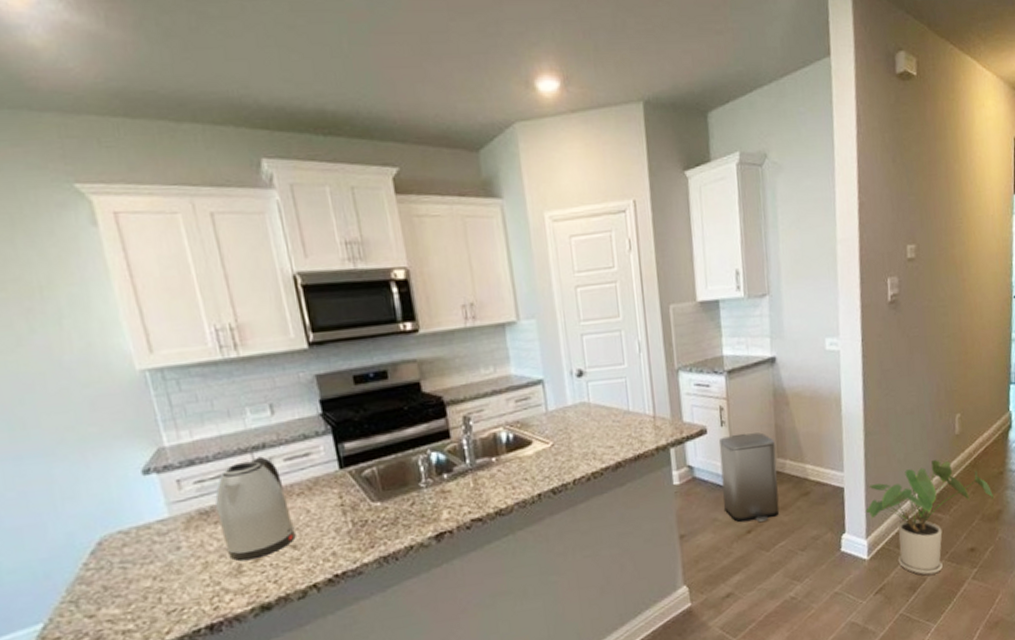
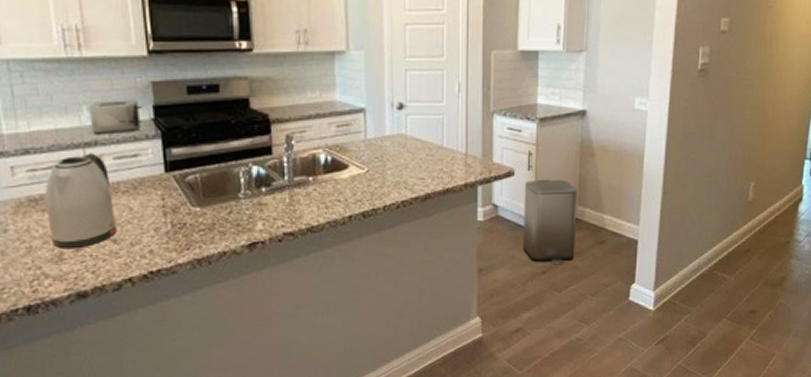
toaster: none [251,396,310,438] -> present [88,100,142,135]
house plant: present [864,460,993,576] -> none [654,223,778,332]

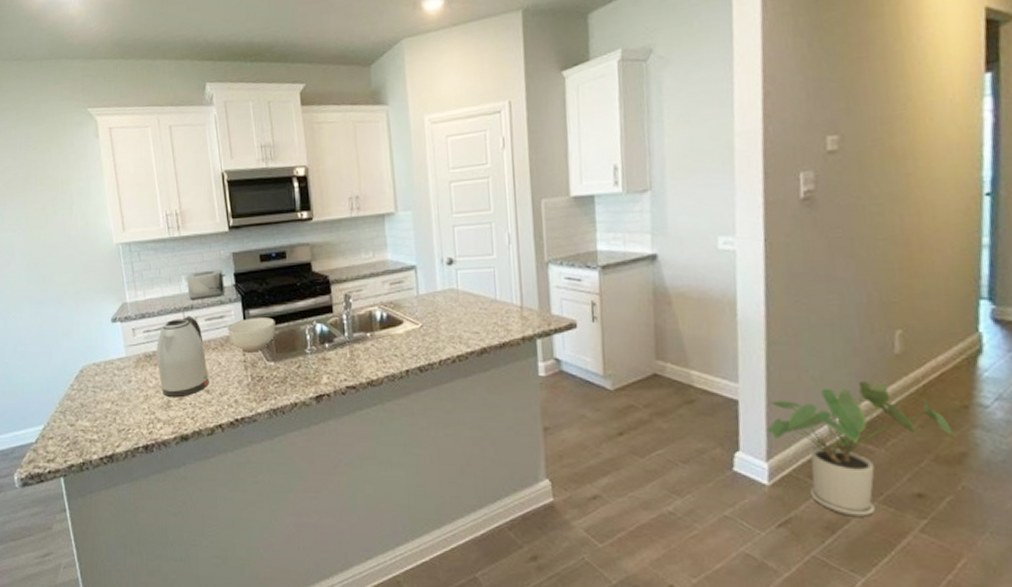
bowl: none [142,156,203,197] -> present [227,316,276,353]
pedal bin: present [523,179,577,264] -> none [589,330,657,425]
house plant: none [654,223,778,332] -> present [764,382,953,517]

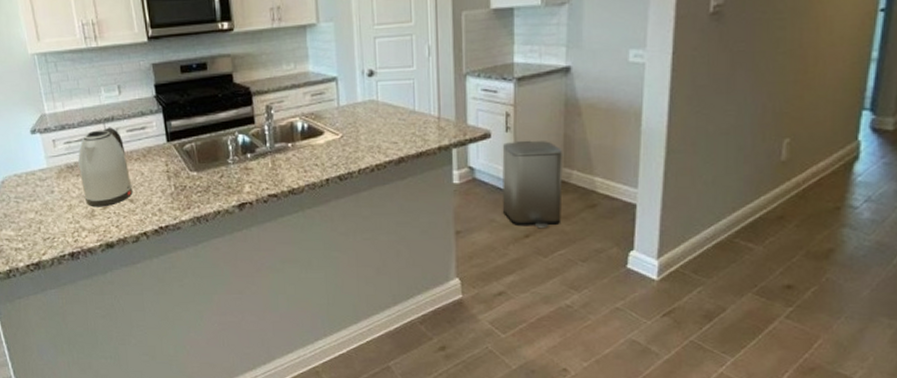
toaster: present [186,269,226,301] -> none [105,81,146,112]
bowl: present [227,316,276,353] -> none [149,127,198,163]
pedal bin: none [589,330,657,425] -> present [502,140,563,228]
house plant: present [764,382,953,517] -> none [658,186,824,306]

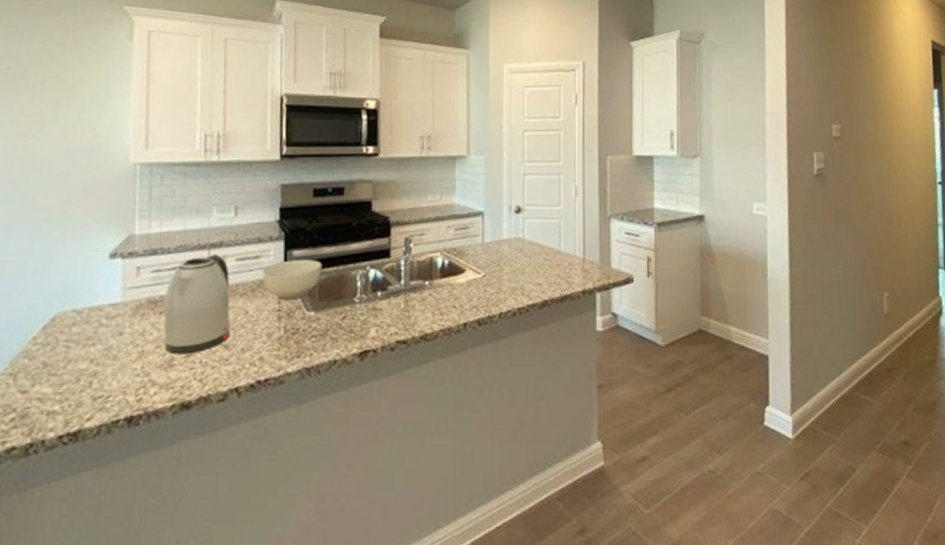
bowl: none [149,127,198,163] -> present [262,258,322,300]
pedal bin: present [502,140,563,228] -> none [644,286,701,381]

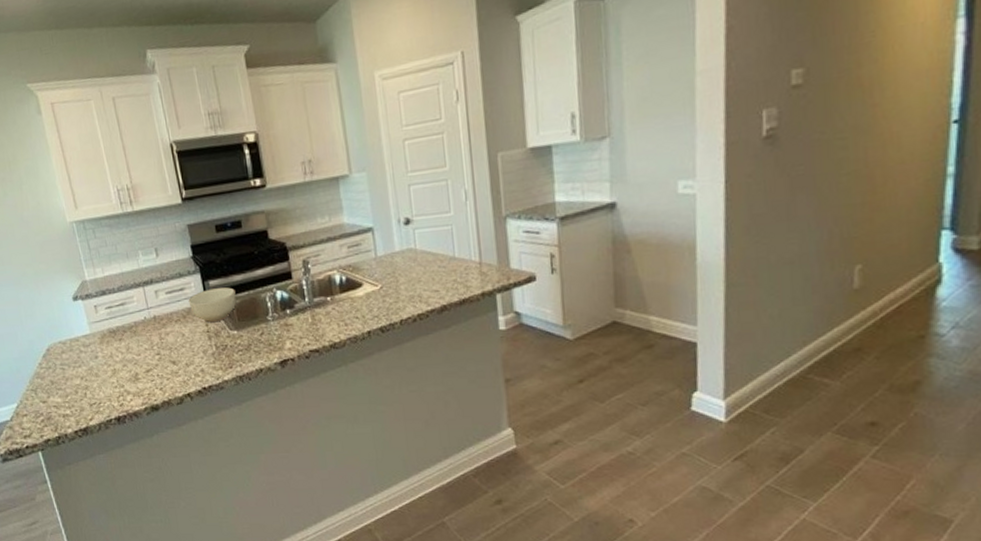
kettle: present [163,254,231,355] -> none [119,290,175,371]

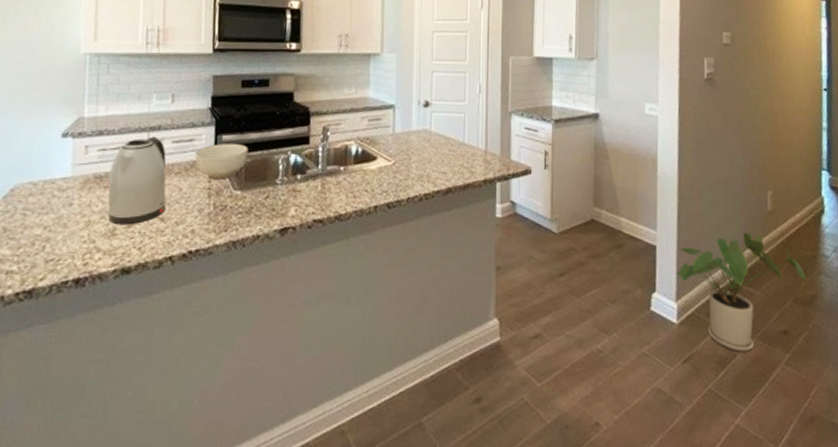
kettle: none [119,290,175,371] -> present [107,136,167,225]
house plant: none [722,317,908,447] -> present [675,233,807,352]

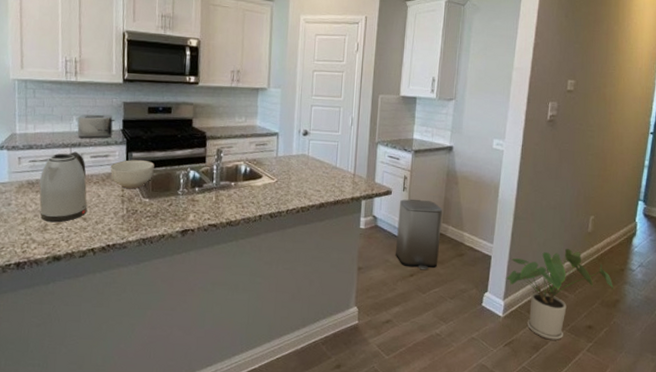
toaster: none [157,90,203,121] -> present [76,114,115,139]
pedal bin: none [541,178,593,266] -> present [396,199,442,269]

